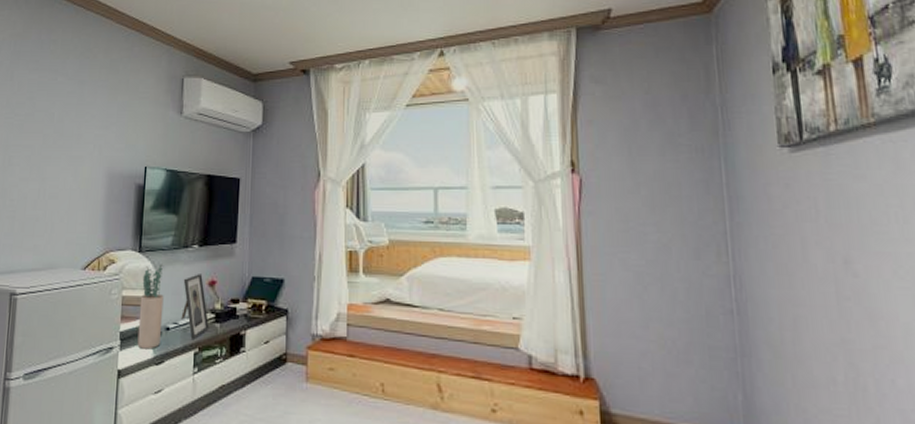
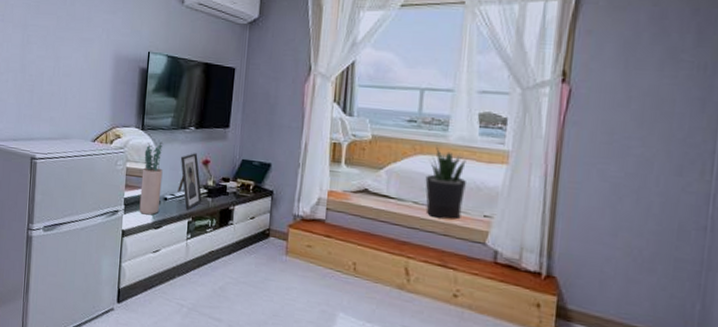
planter: none [448,247,491,326] -> present [425,146,467,221]

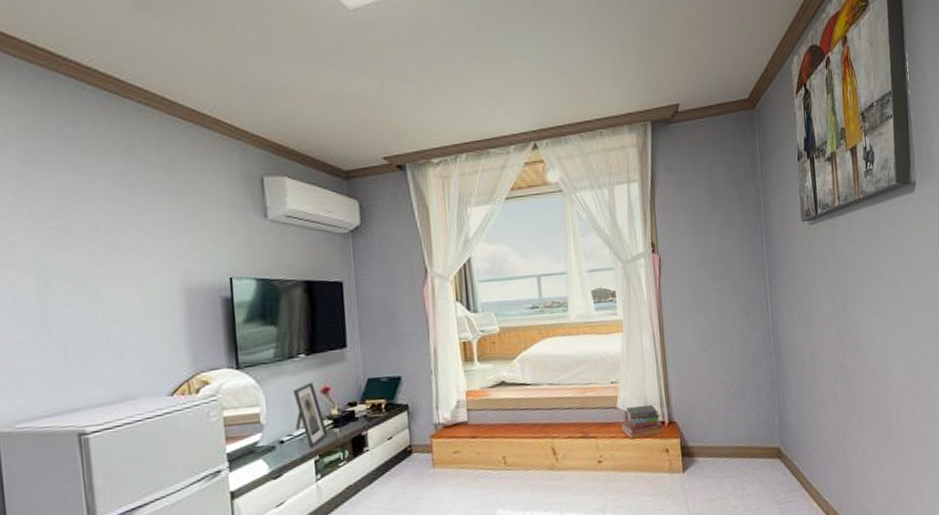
vase: present [139,141,164,215] -> none [245,378,276,467]
planter: present [425,146,467,221] -> none [555,327,592,395]
books: none [487,246,539,286] -> present [621,404,664,439]

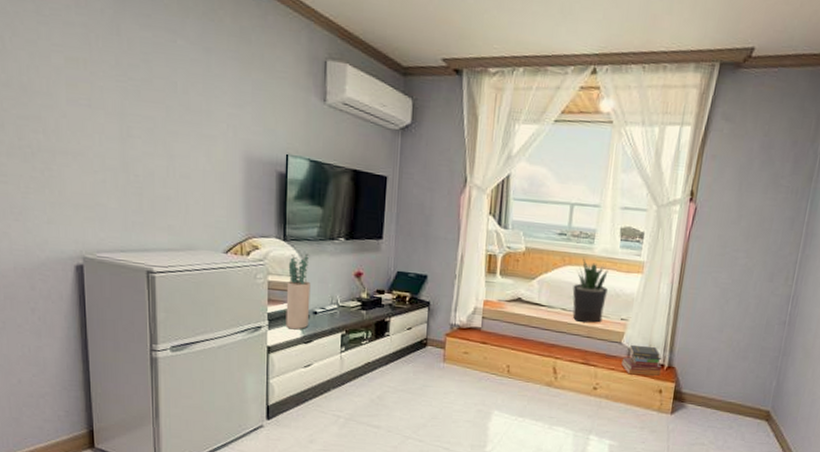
vase: none [245,378,276,467] -> present [286,253,311,330]
picture frame: present [292,382,328,448] -> none [328,265,356,323]
planter: none [555,327,592,395] -> present [572,258,609,324]

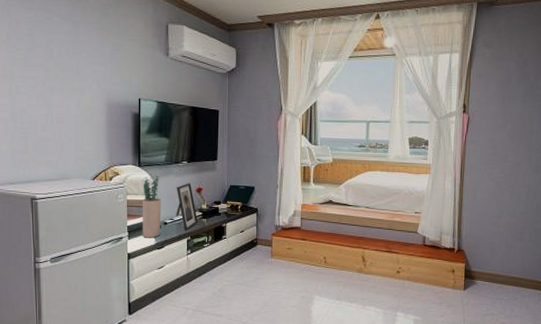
picture frame: none [328,265,356,323] -> present [176,183,198,230]
planter: present [572,258,609,324] -> none [373,164,402,218]
books: present [621,344,662,376] -> none [419,233,453,259]

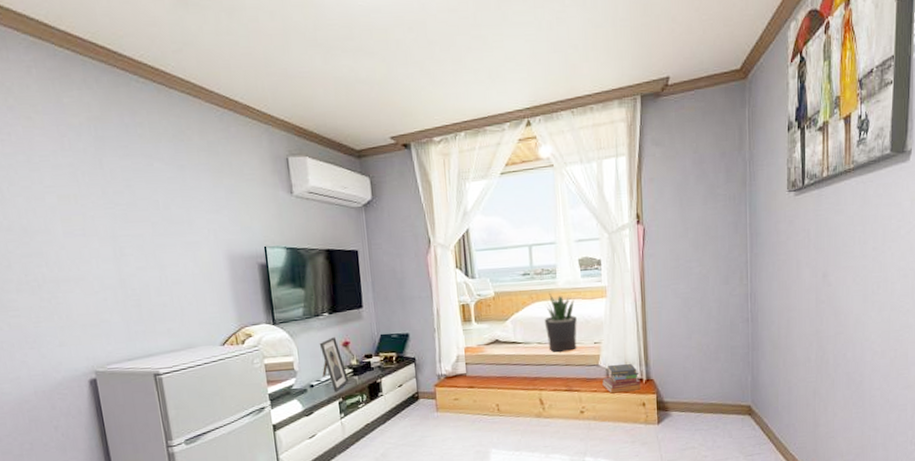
vase: present [142,175,161,238] -> none [281,332,308,405]
planter: none [373,164,402,218] -> present [544,292,577,353]
books: none [419,233,453,259] -> present [602,363,642,394]

